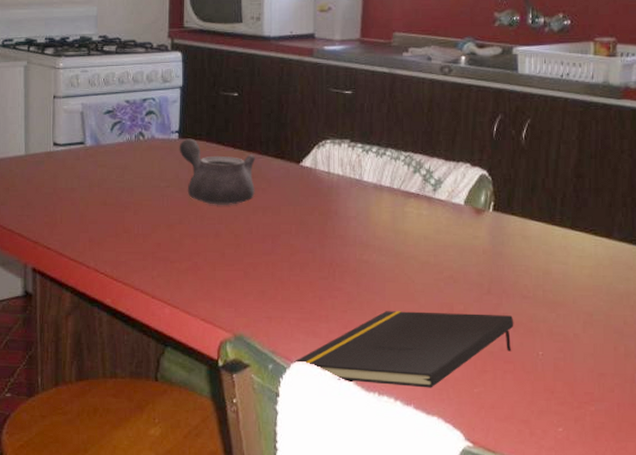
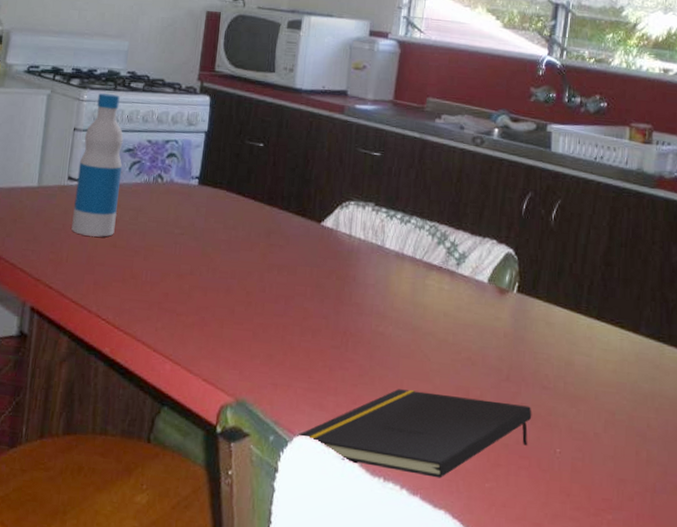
bottle: none [62,60,104,197] -> present [71,93,124,237]
teapot: present [179,138,256,205] -> none [197,185,276,260]

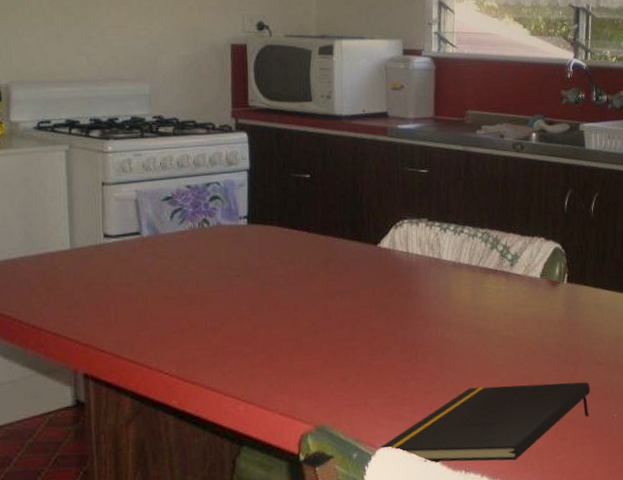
bottle: present [71,93,124,237] -> none [114,142,164,292]

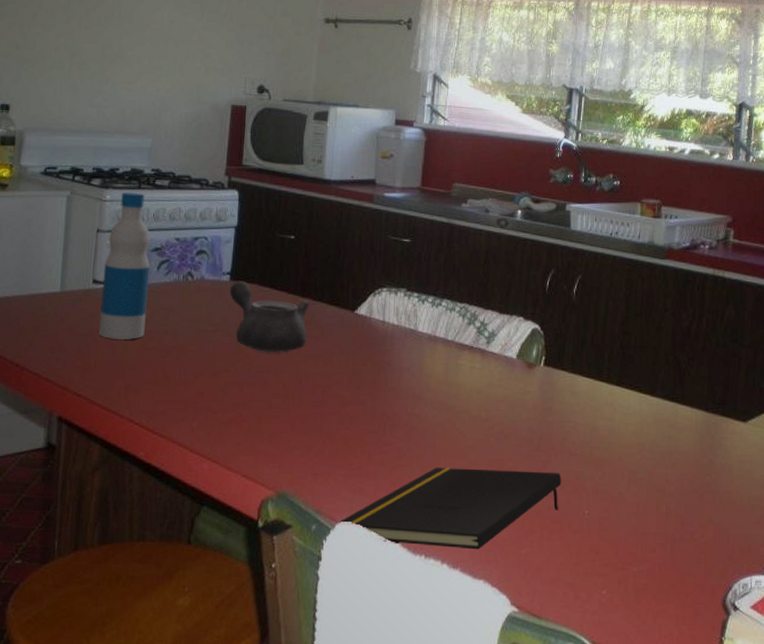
bottle: none [114,142,164,292] -> present [99,193,151,340]
teapot: none [248,223,332,293] -> present [229,281,310,353]

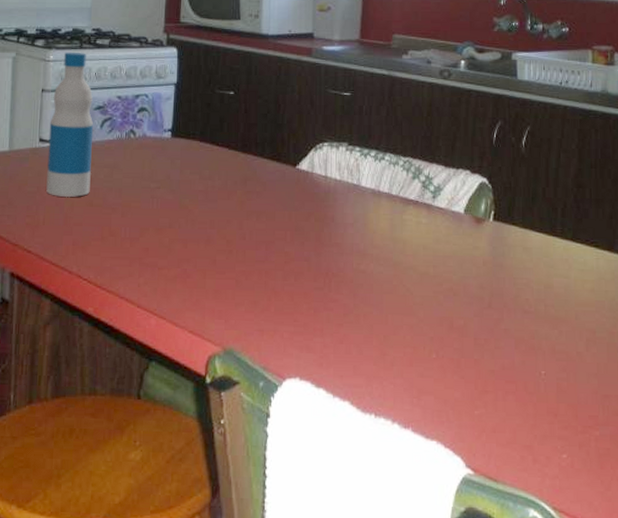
teapot: present [229,281,310,353] -> none [171,137,251,209]
notepad: present [338,467,562,550] -> none [285,325,516,410]

